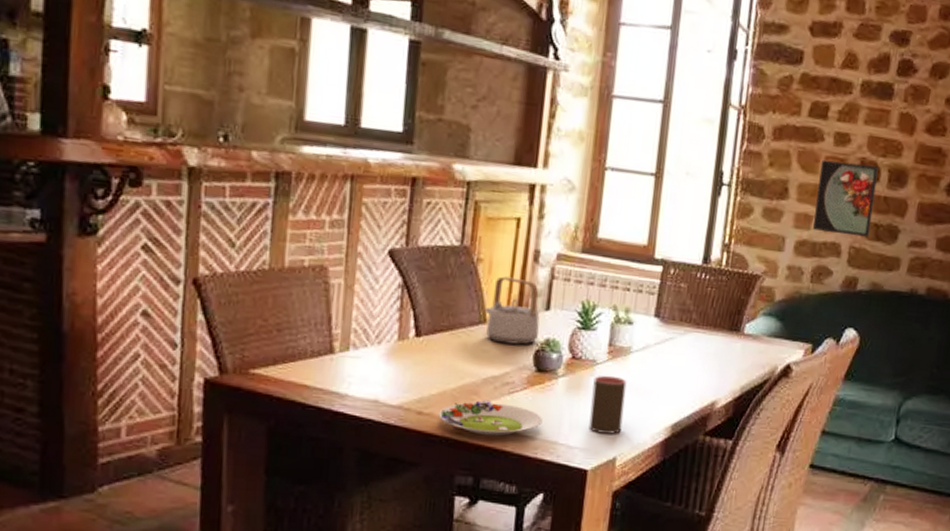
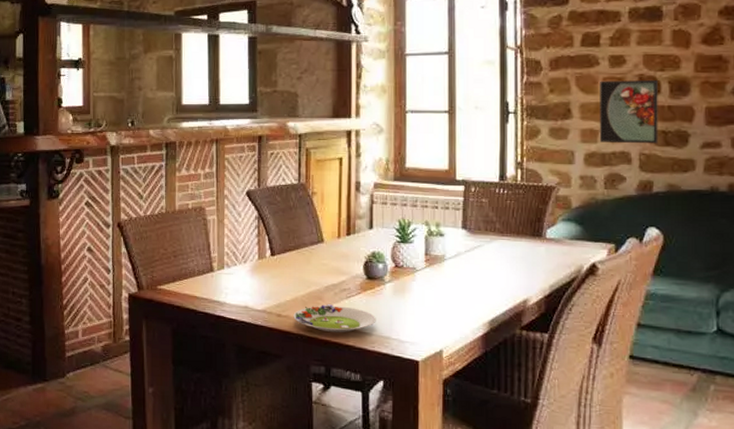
teapot: present [484,276,540,345] -> none [321,204,365,258]
cup: present [589,375,627,434] -> none [416,280,444,330]

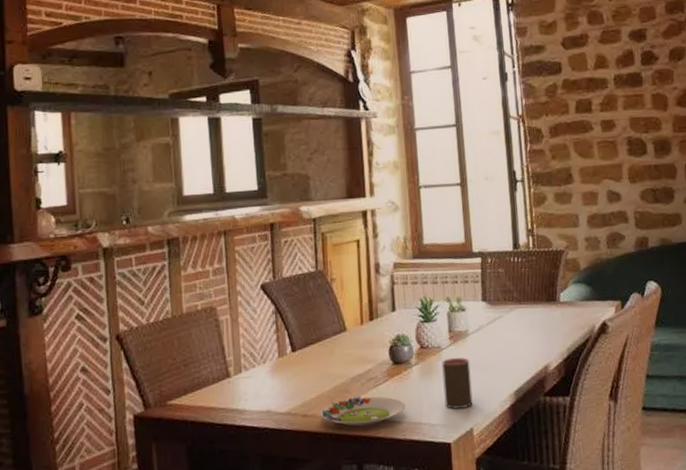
cup: none [416,280,444,330] -> present [442,357,473,409]
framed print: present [599,80,659,144] -> none [595,142,649,204]

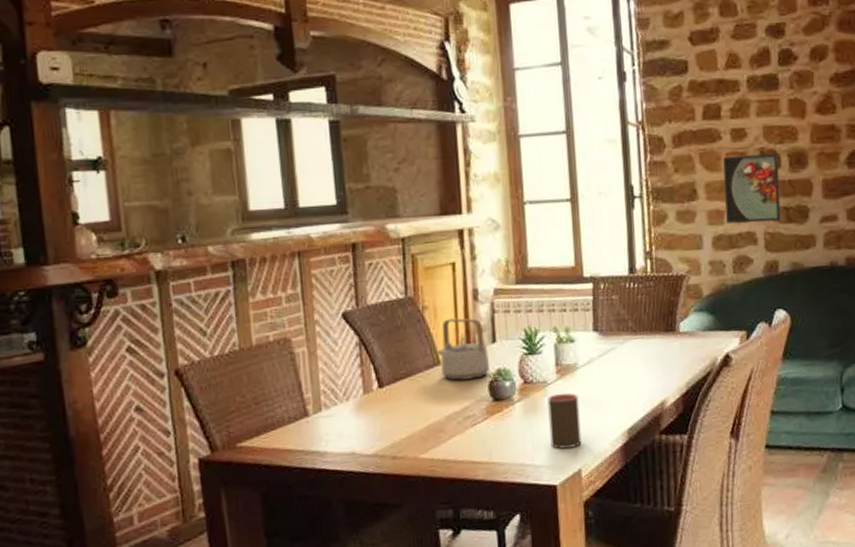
salad plate: present [320,396,406,427] -> none [411,436,507,469]
teapot: none [343,289,390,346] -> present [436,318,489,381]
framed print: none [595,142,649,204] -> present [723,154,781,223]

